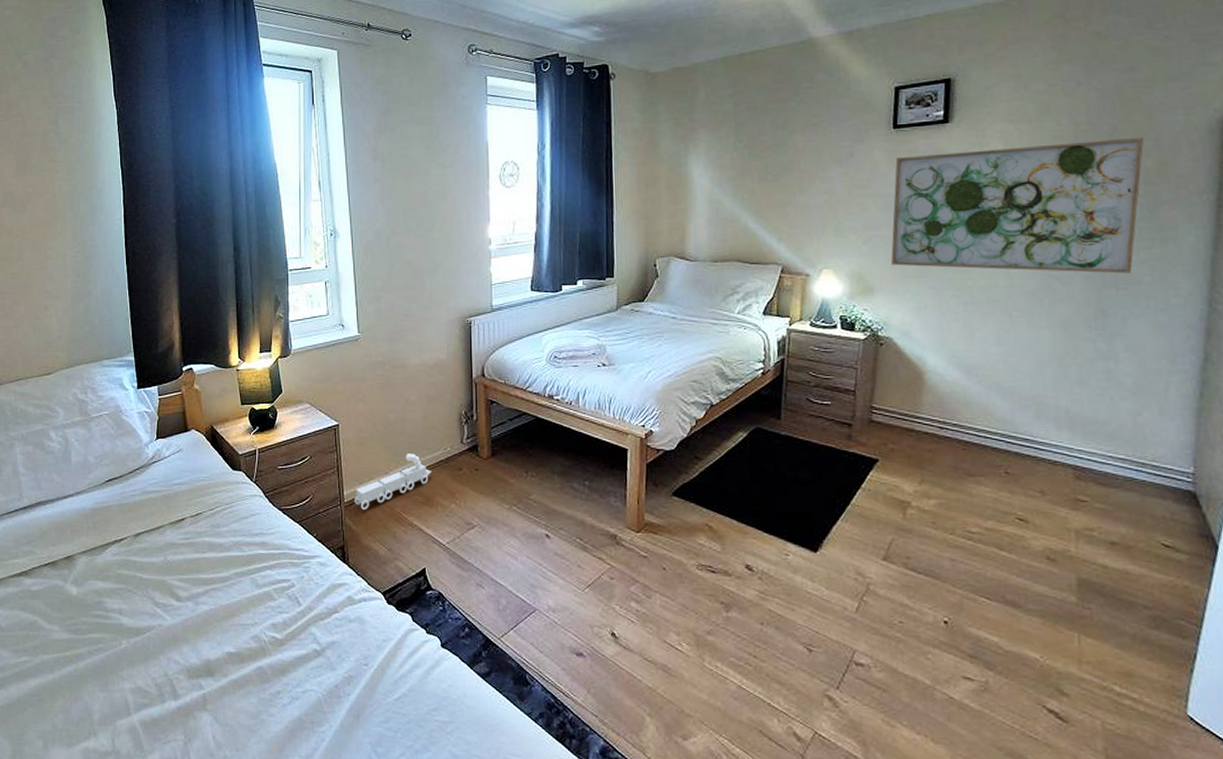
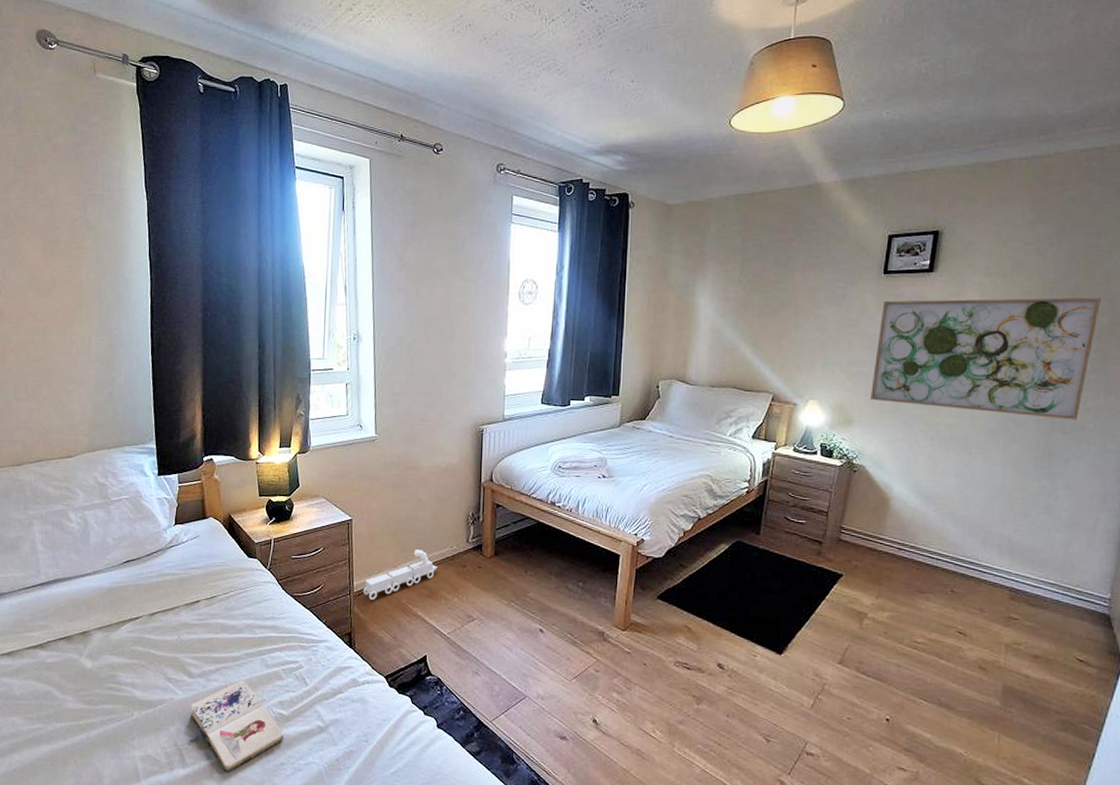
paperback book: none [179,602,278,703] -> present [189,680,283,772]

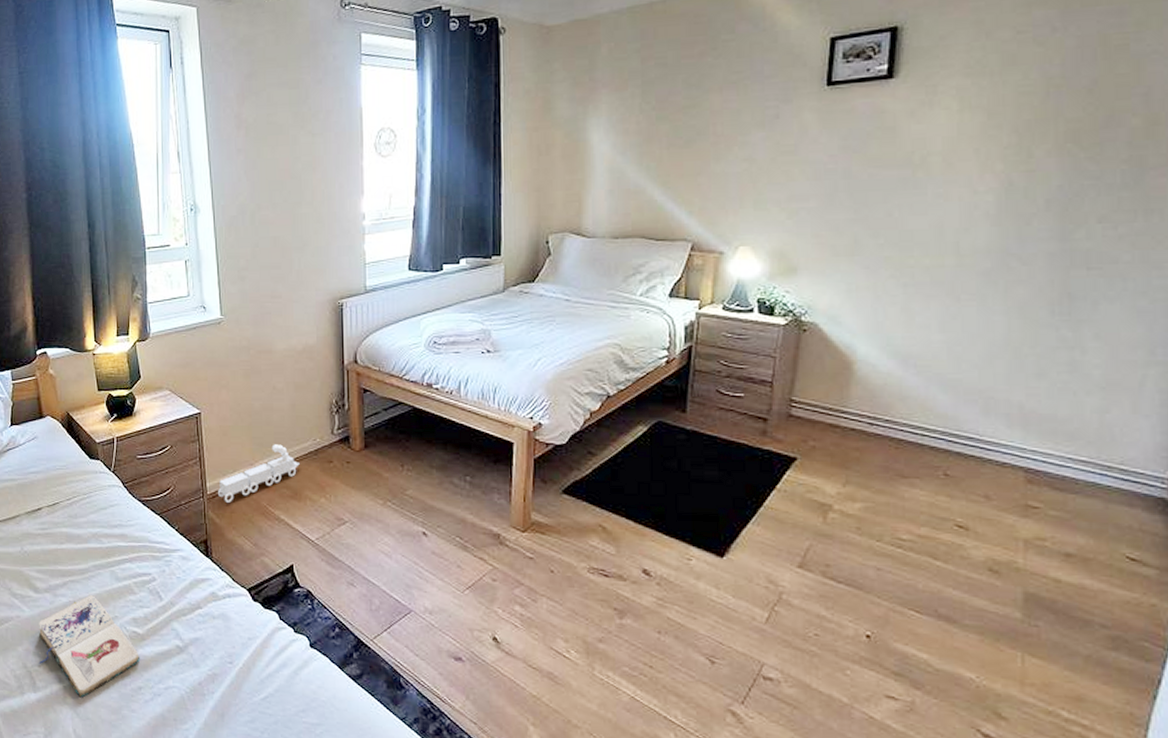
wall art: present [871,297,1102,420] -> none [819,91,1131,251]

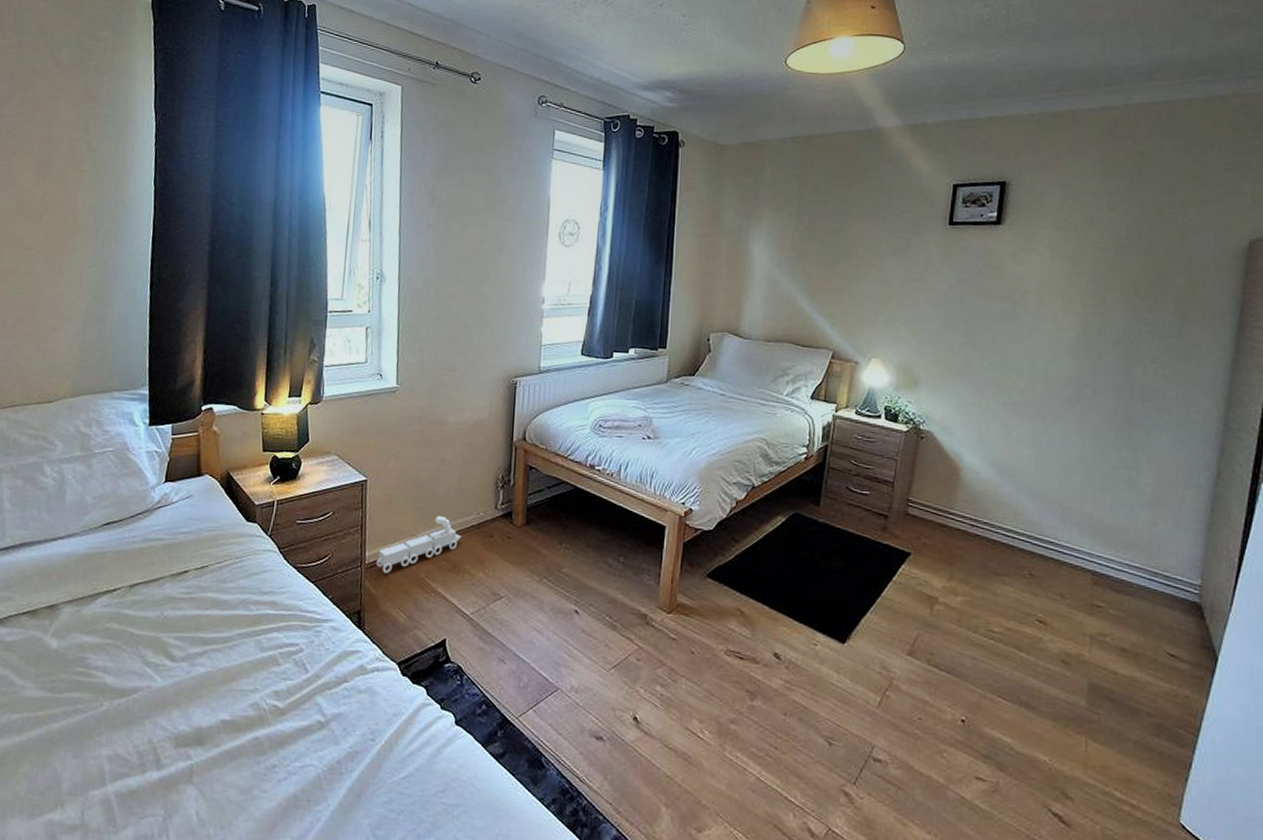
paperback book: present [39,595,139,697] -> none [166,665,277,776]

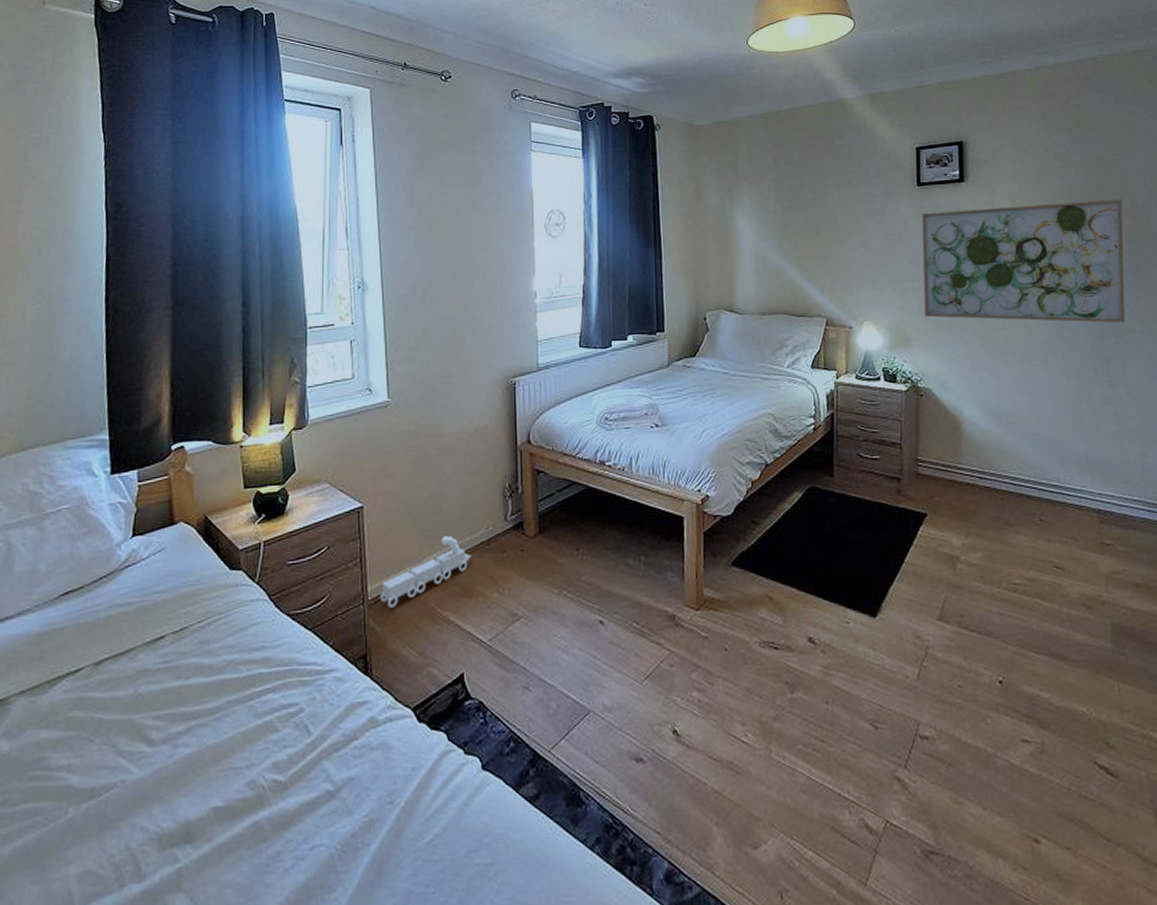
wall art: none [938,253,1178,387] -> present [921,199,1126,323]

